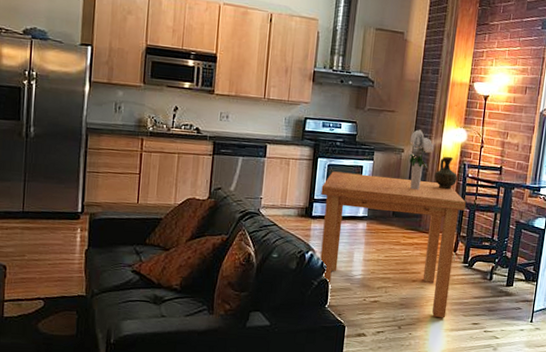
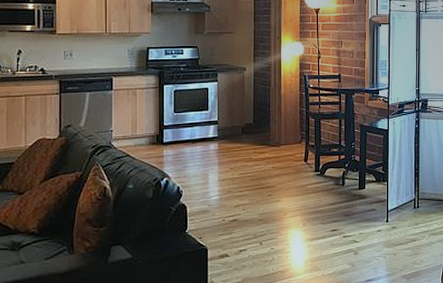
dining table: present [320,171,466,318] -> none [170,96,310,229]
bouquet: present [409,129,434,191] -> none [250,47,274,106]
ceramic jug: present [434,156,458,190] -> none [278,70,300,102]

